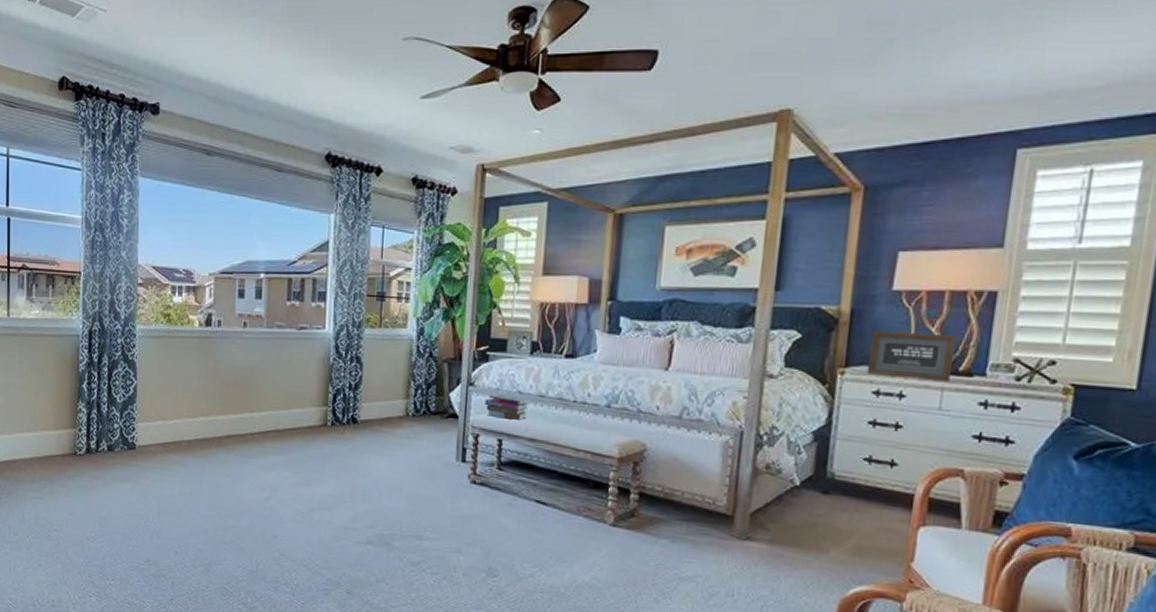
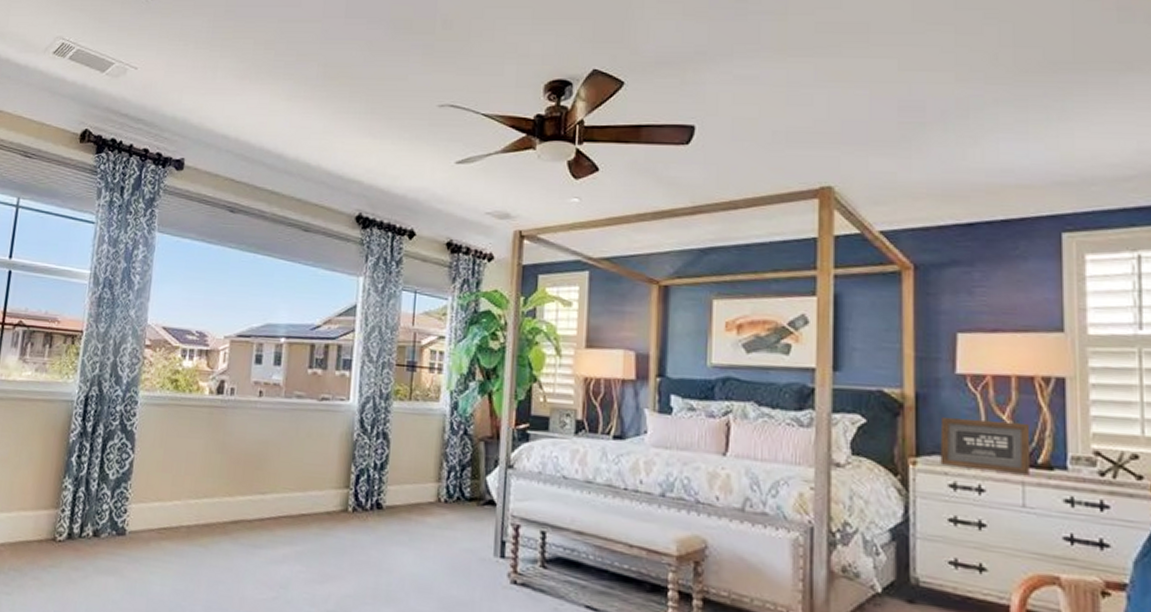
books: present [484,394,531,421] -> none [525,478,577,511]

